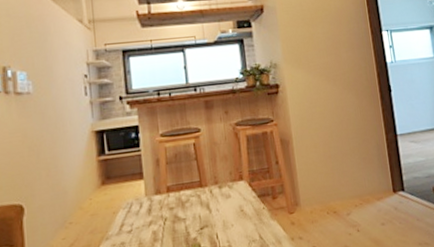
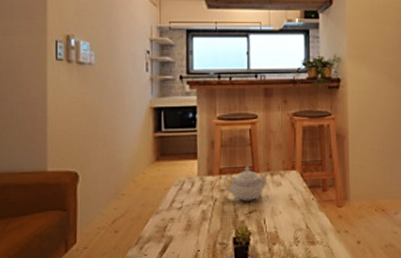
teapot: none [171,181,217,218] -> present [223,166,269,202]

